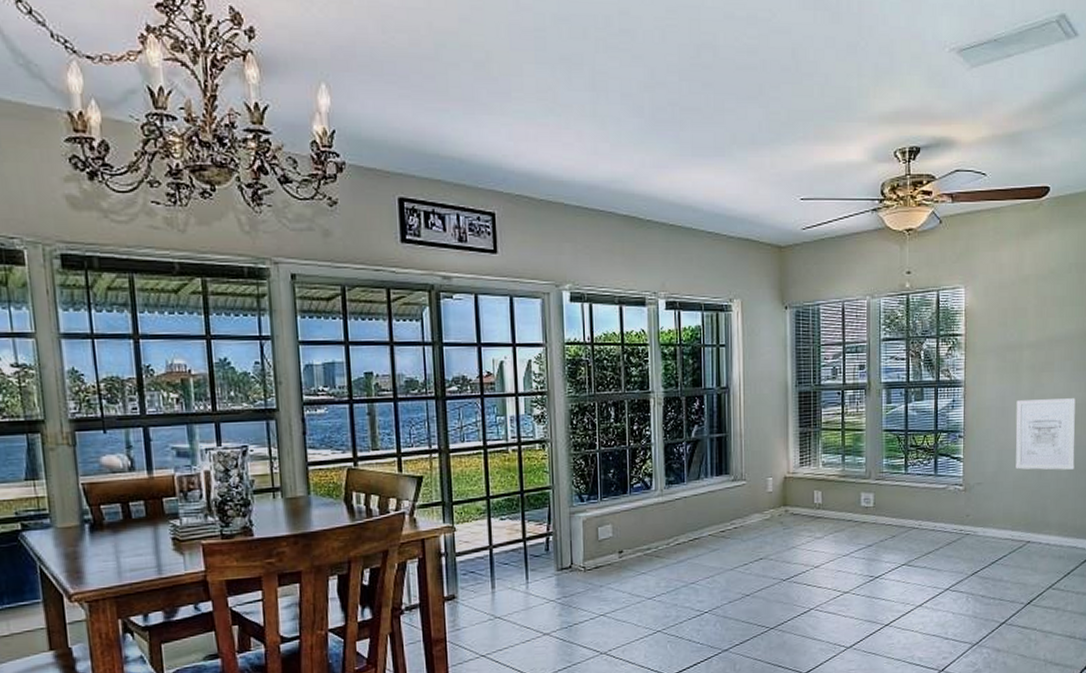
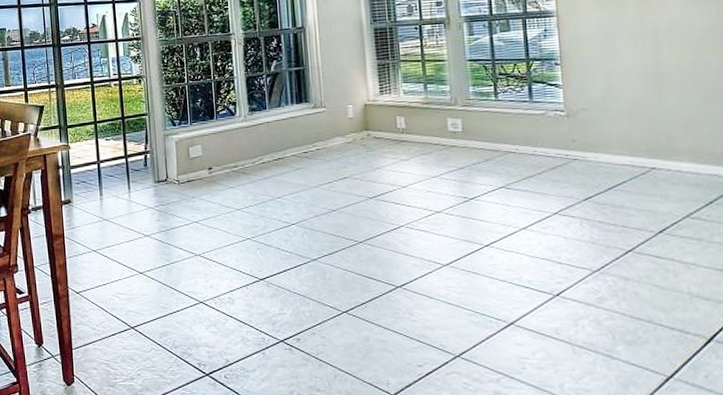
wall art: present [1015,398,1076,470] -> none [622,22,705,95]

